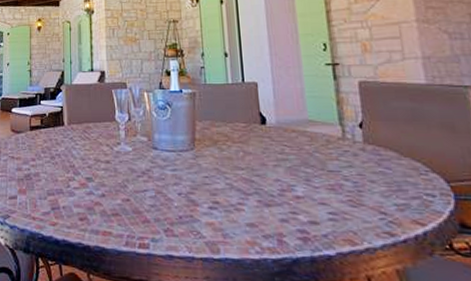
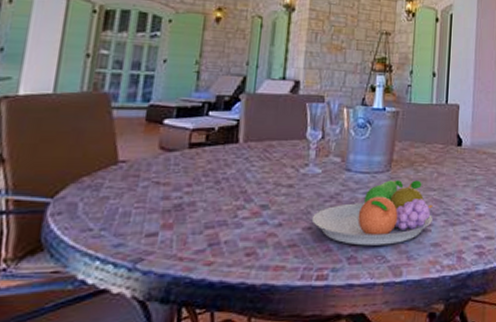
fruit bowl: none [128,158,244,221] -> present [311,180,433,246]

